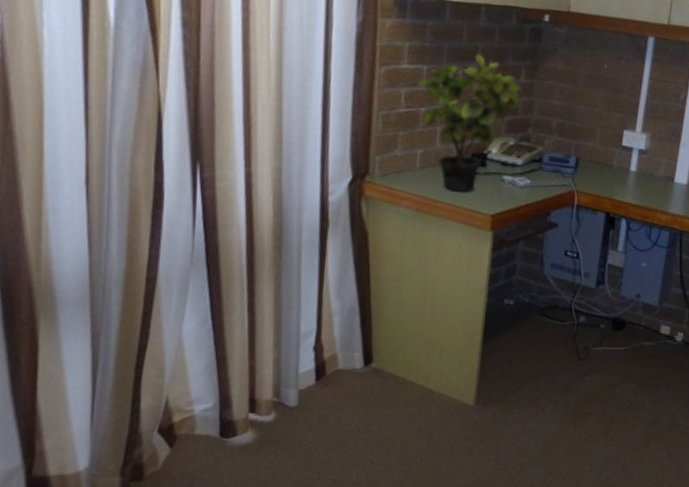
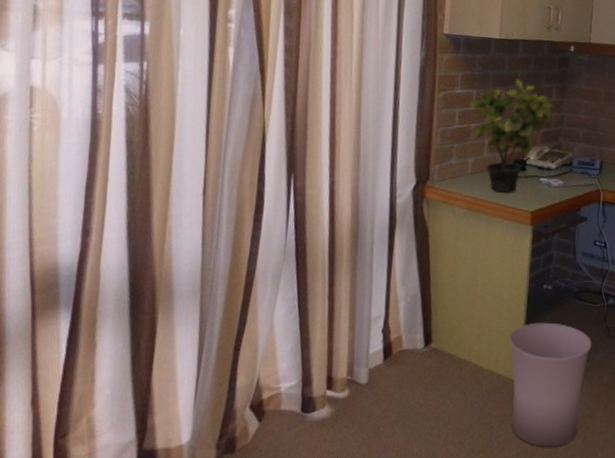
waste bin: none [463,341,559,476] -> present [509,323,592,447]

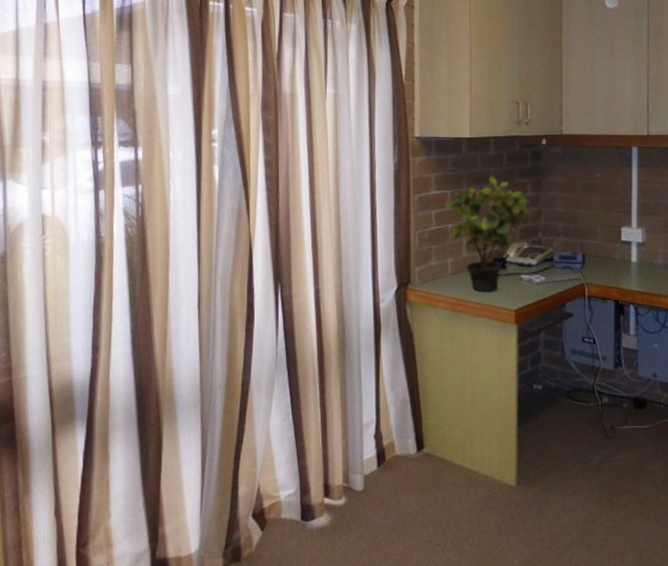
waste bin: present [509,323,592,447] -> none [502,424,589,555]

